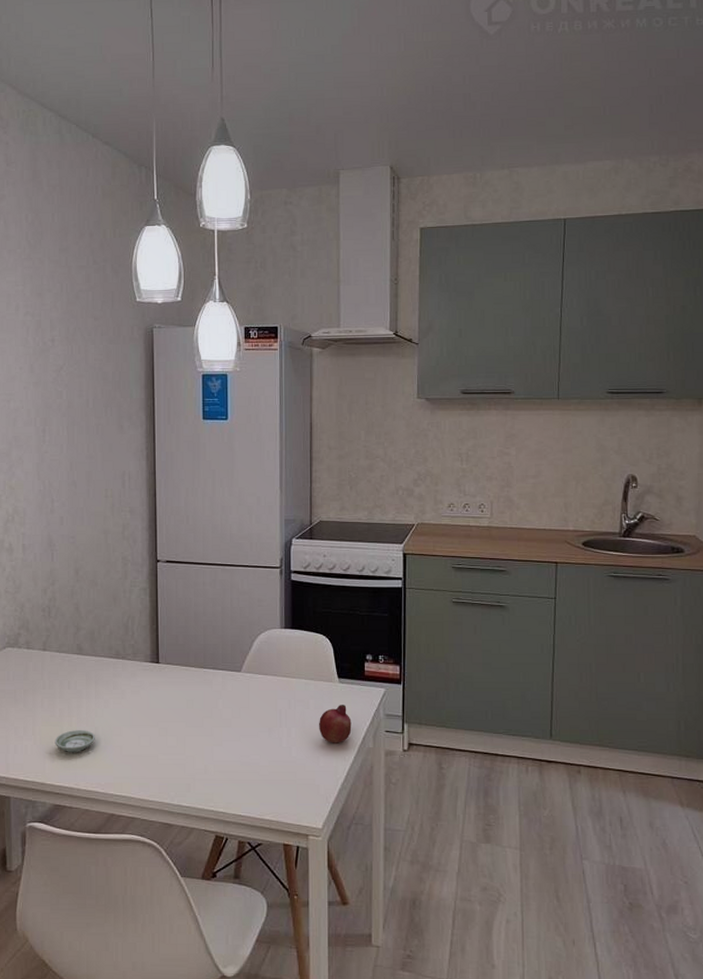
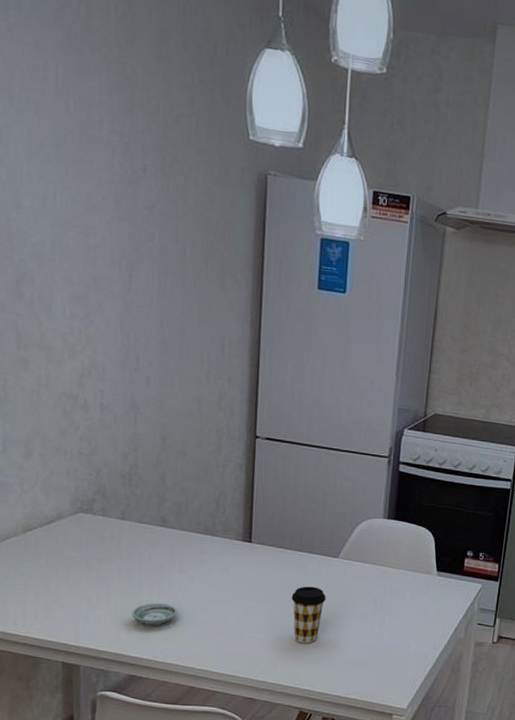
coffee cup: none [199,703,232,763] -> present [291,586,326,644]
fruit: present [319,705,352,744] -> none [413,596,446,633]

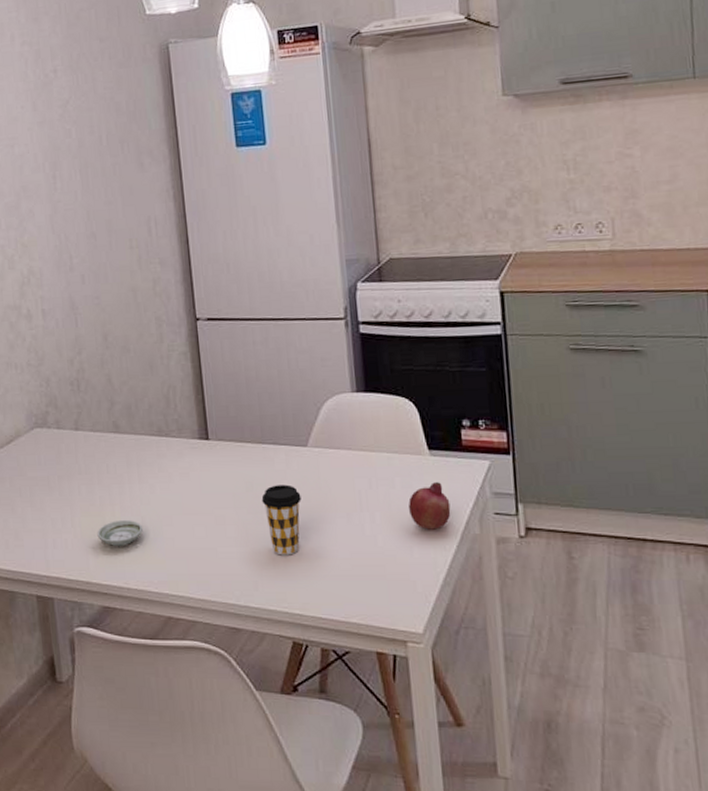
fruit: none [413,596,446,633] -> present [408,482,451,530]

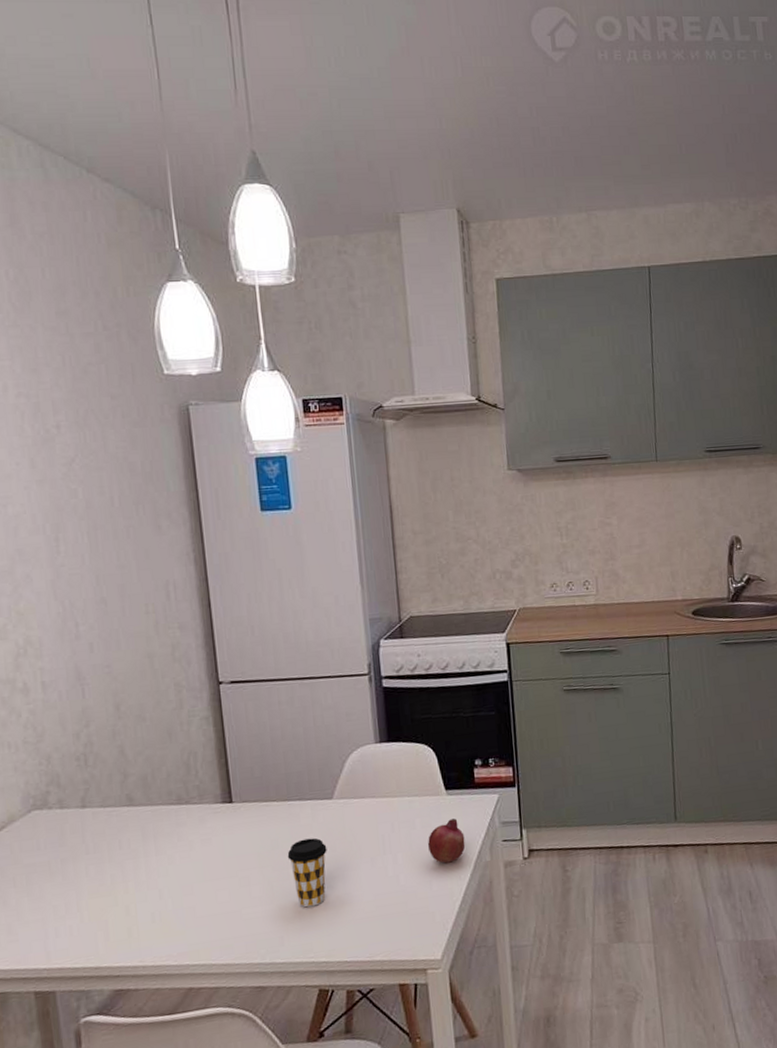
saucer: present [97,520,144,547] -> none [107,895,161,926]

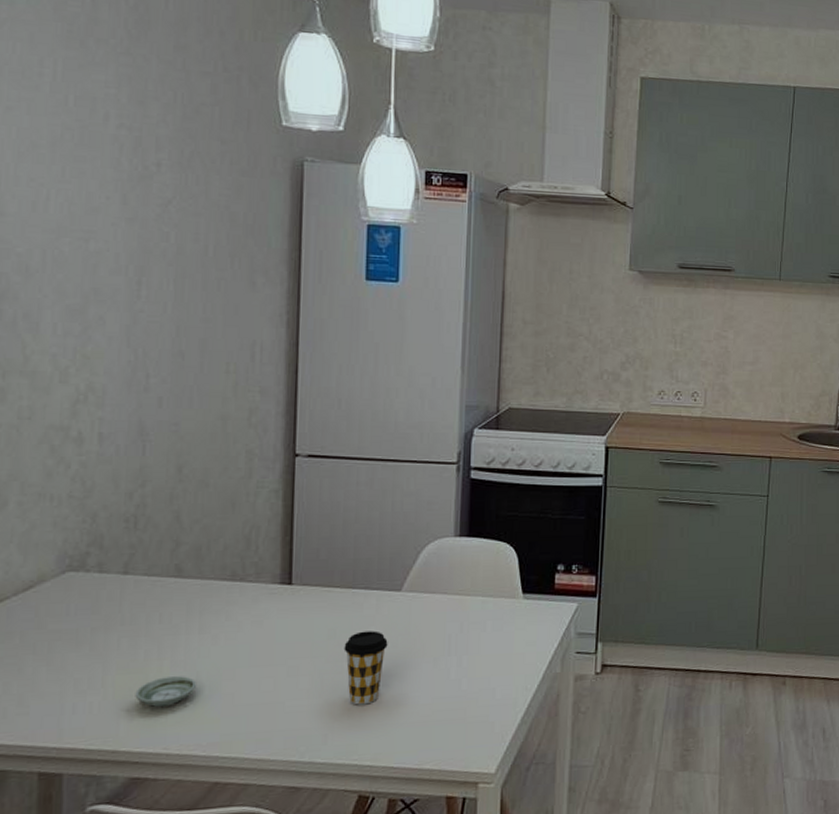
saucer: none [107,895,161,926] -> present [135,676,197,708]
fruit: present [428,818,466,863] -> none [497,624,537,671]

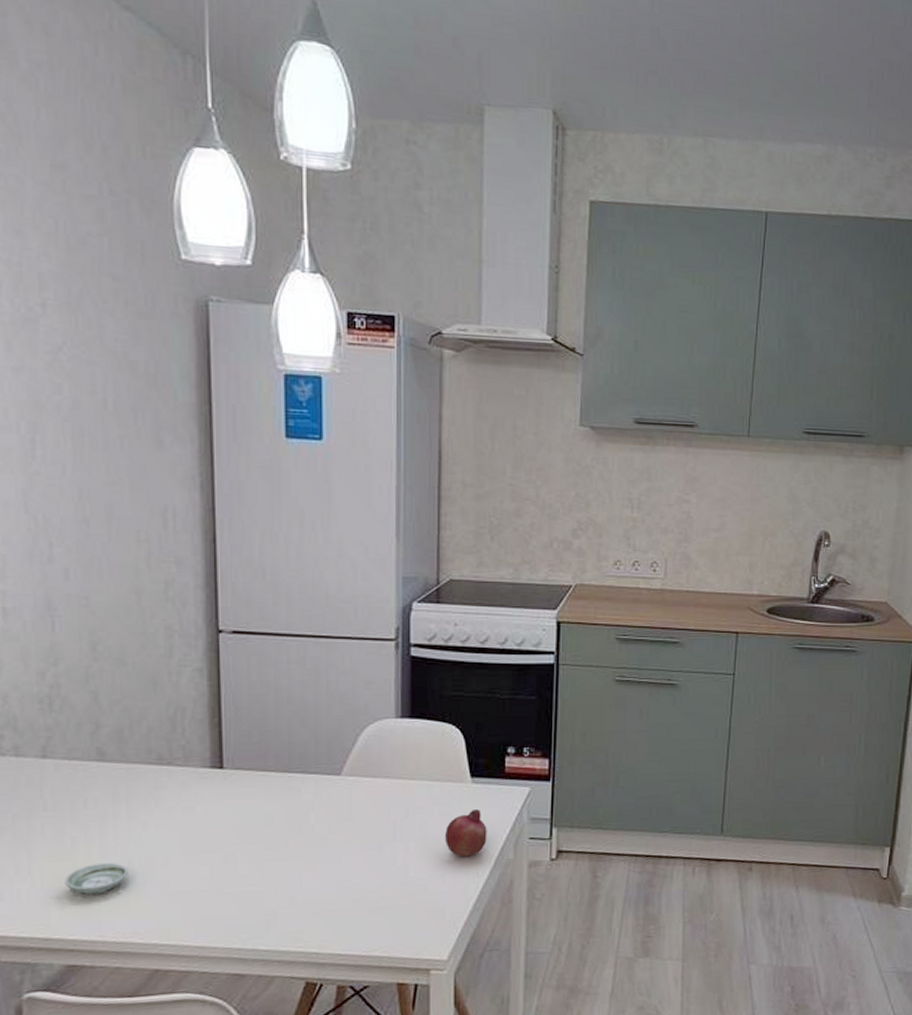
coffee cup: present [344,631,388,705] -> none [282,816,329,892]
fruit: none [497,624,537,671] -> present [445,809,487,857]

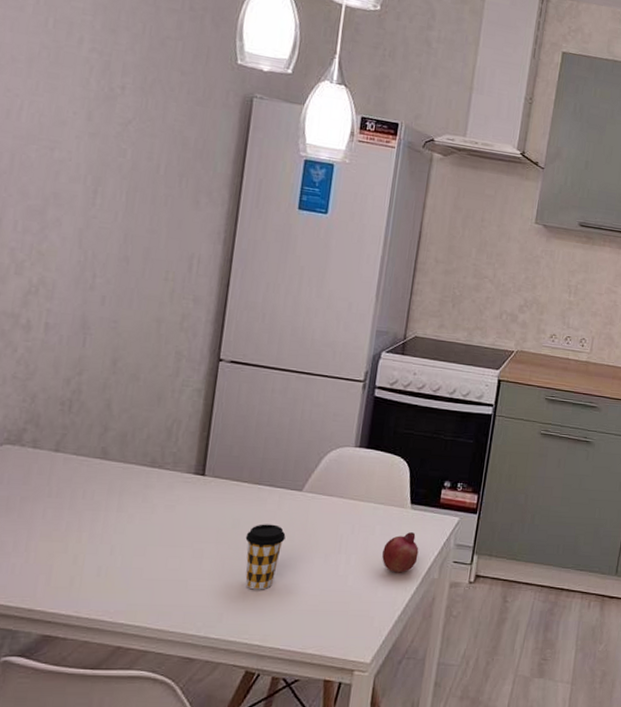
saucer: present [64,863,130,895] -> none [54,547,111,575]
coffee cup: none [282,816,329,892] -> present [245,524,286,590]

